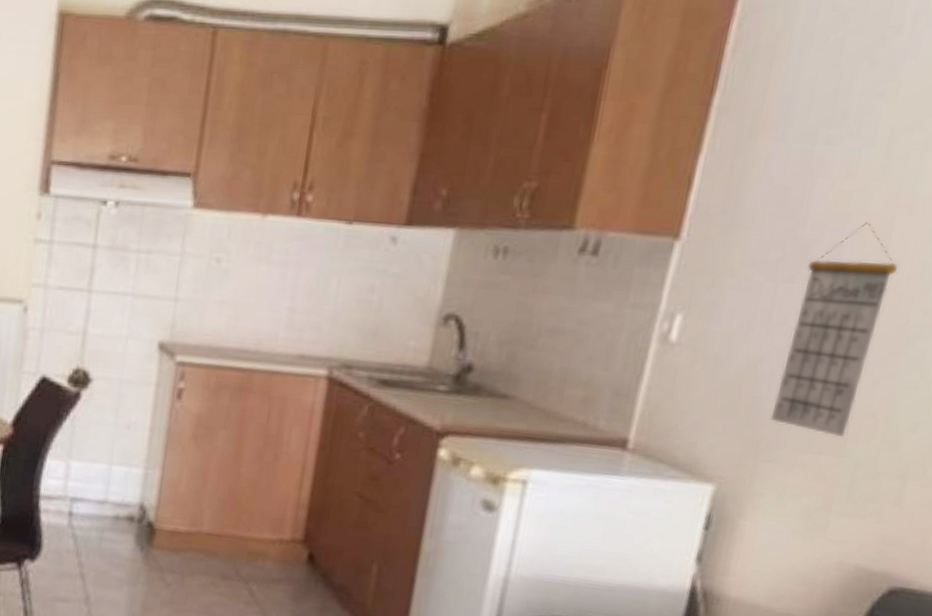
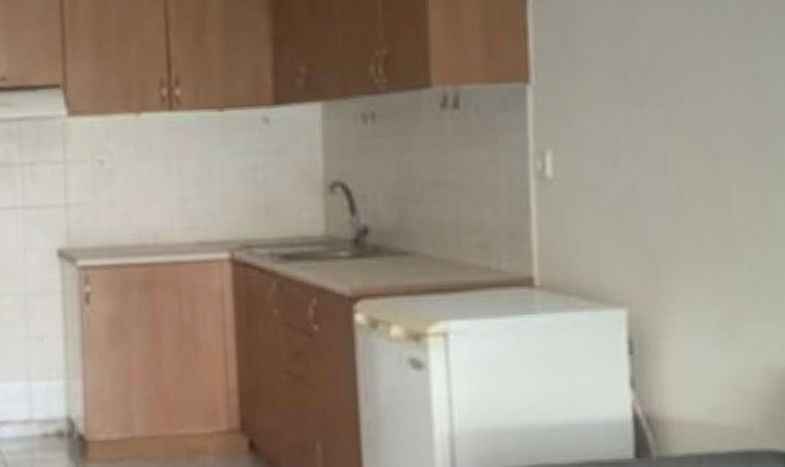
calendar: present [770,222,899,437] -> none [652,45,733,245]

